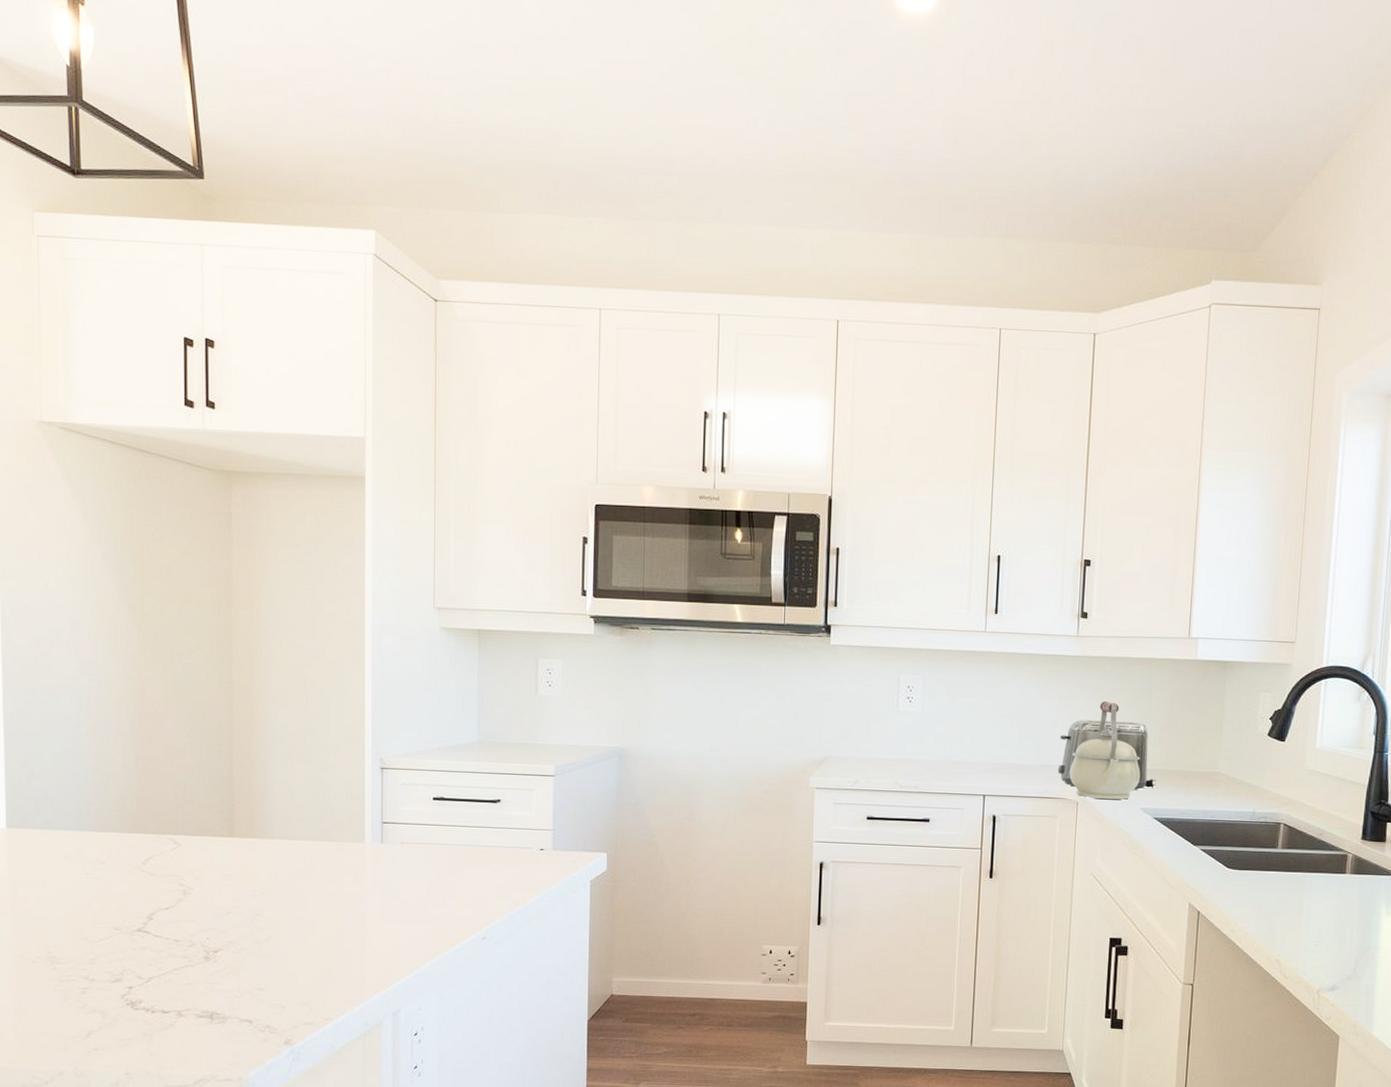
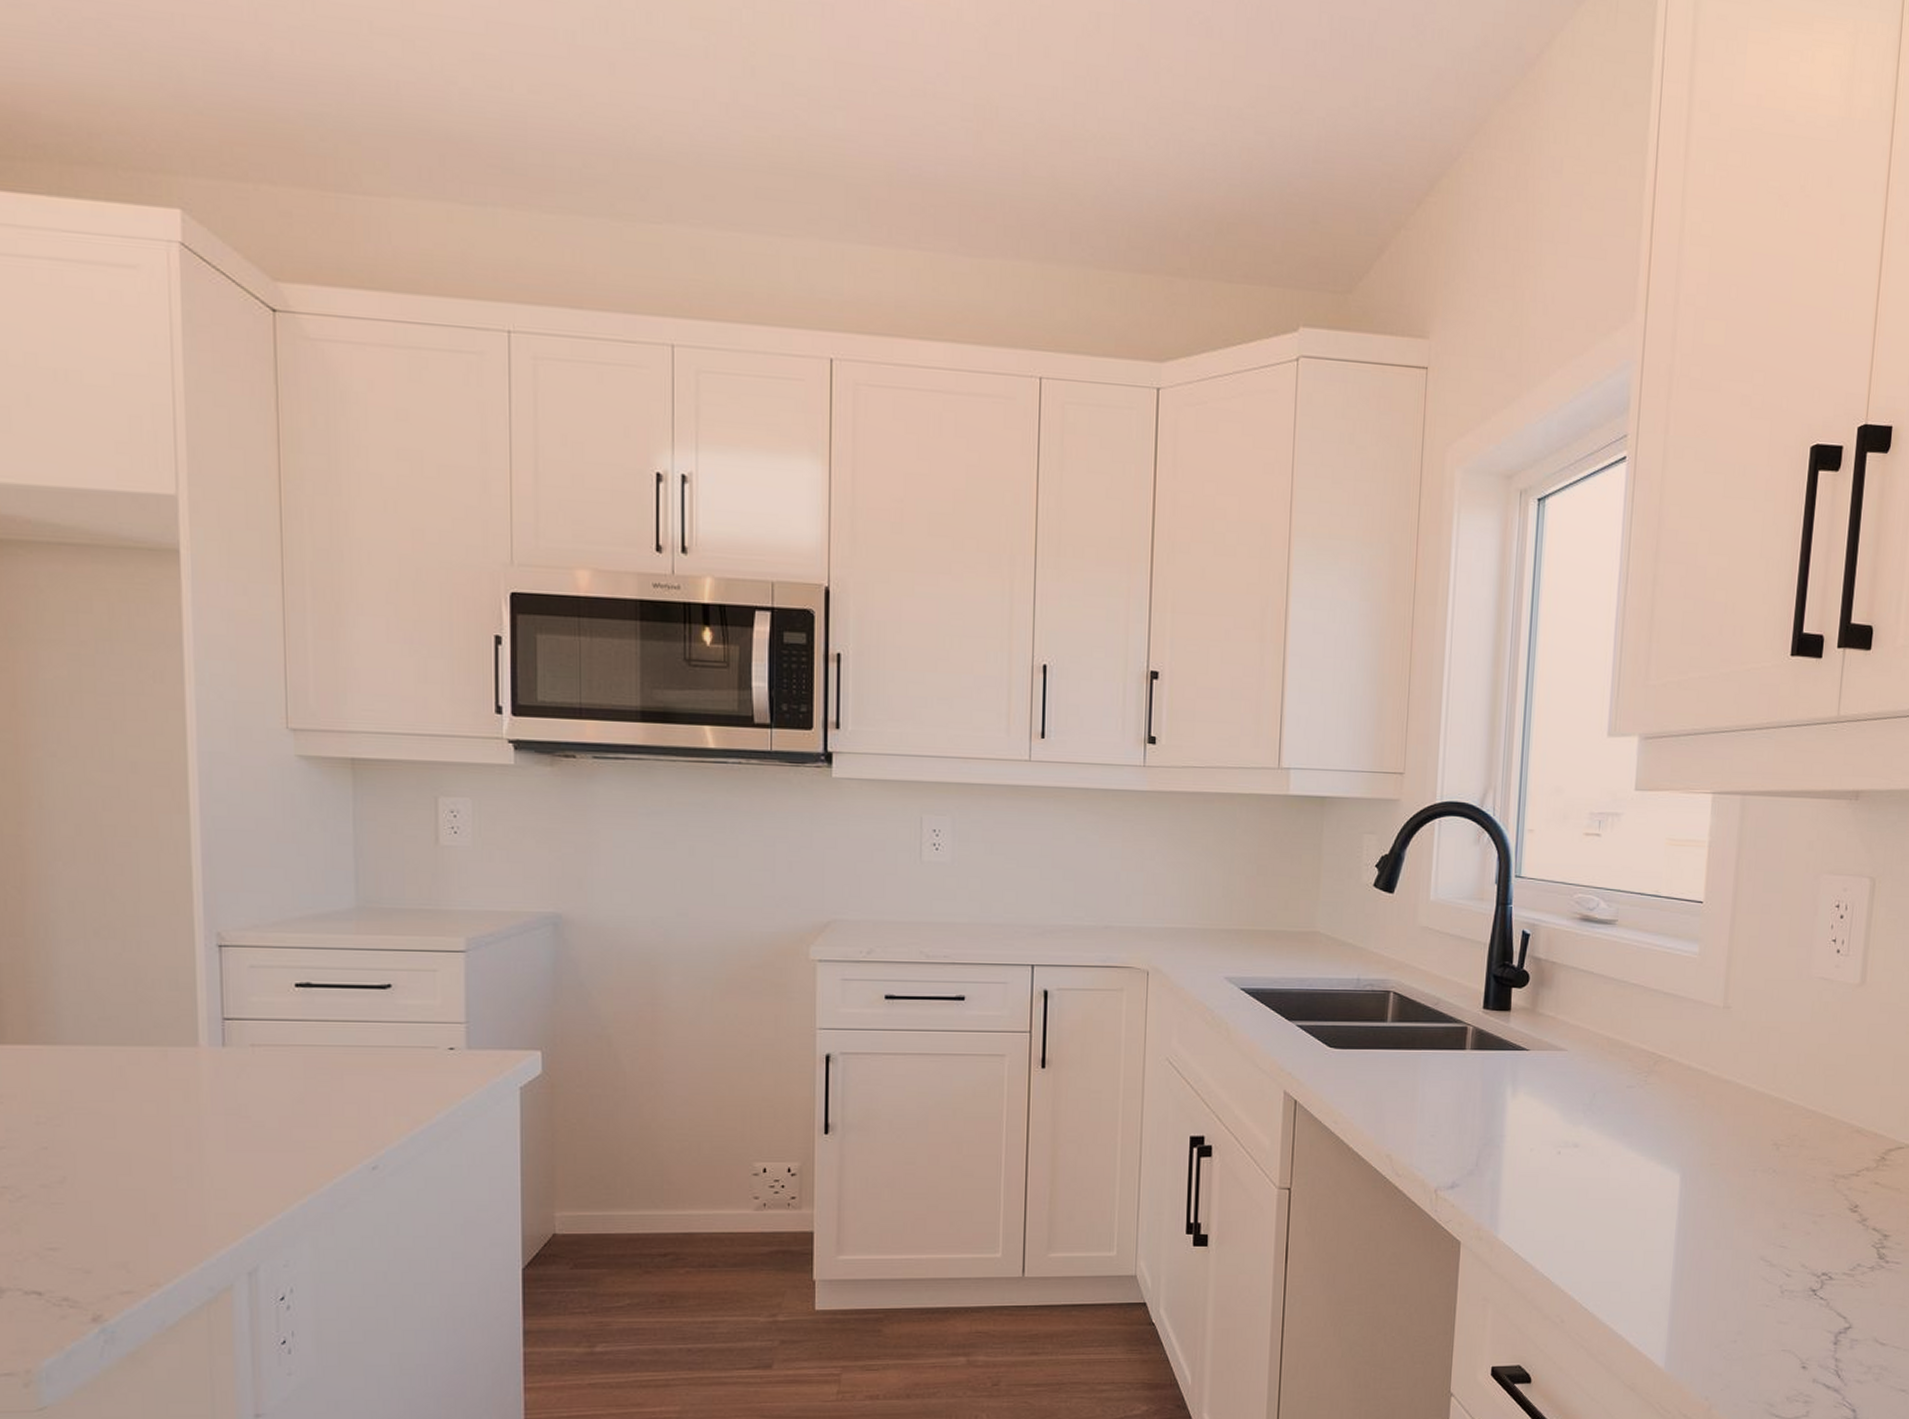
toaster: present [1057,719,1156,790] -> none [1123,869,1242,955]
kettle: present [1069,701,1140,800] -> none [1137,846,1223,968]

